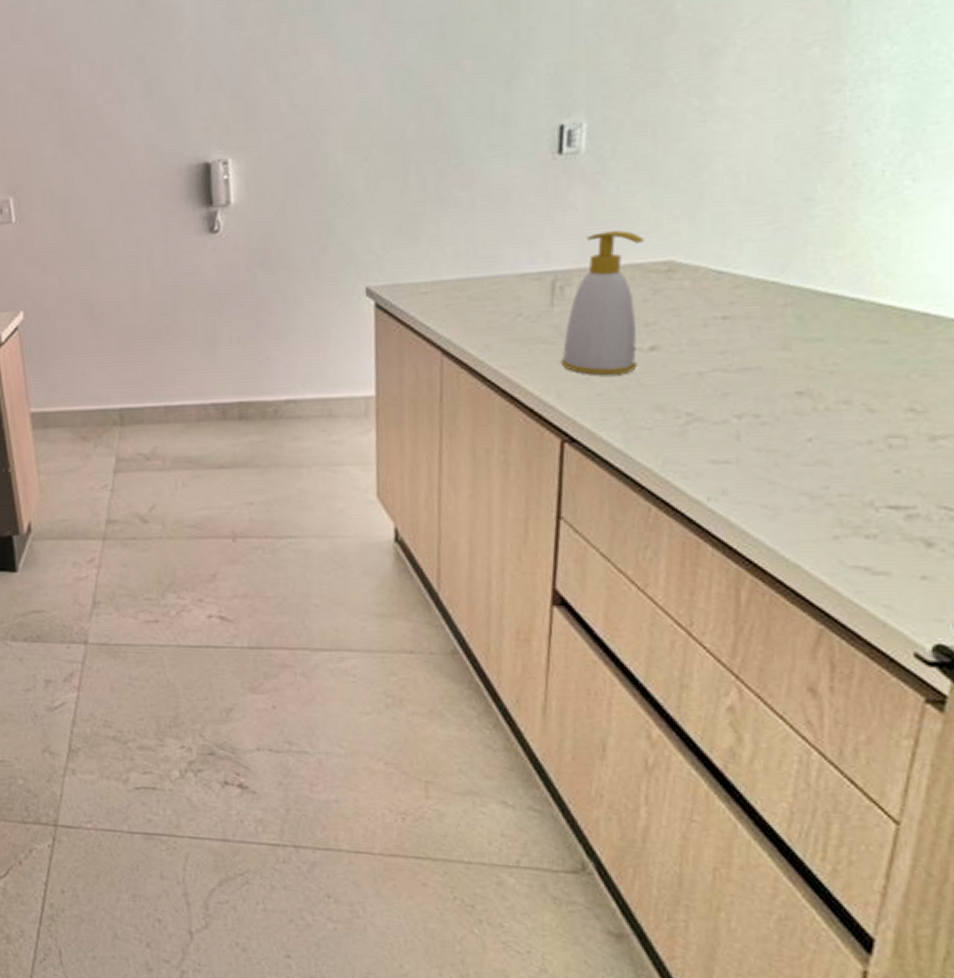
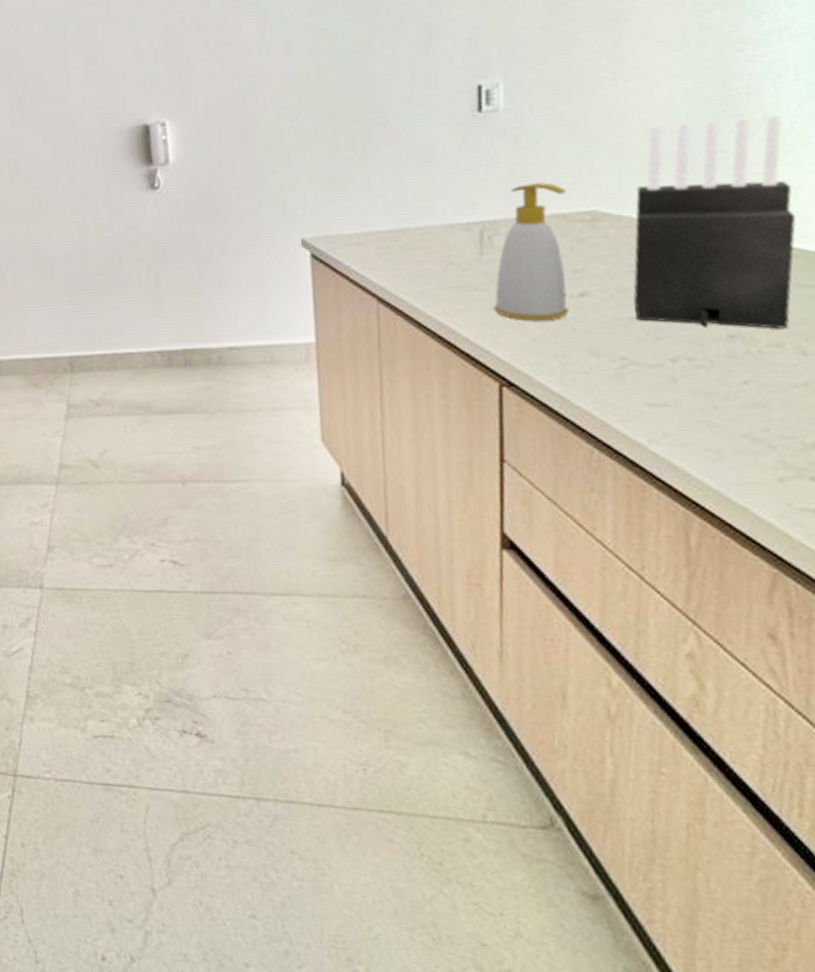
knife block: none [703,161,877,386] -> present [633,114,797,329]

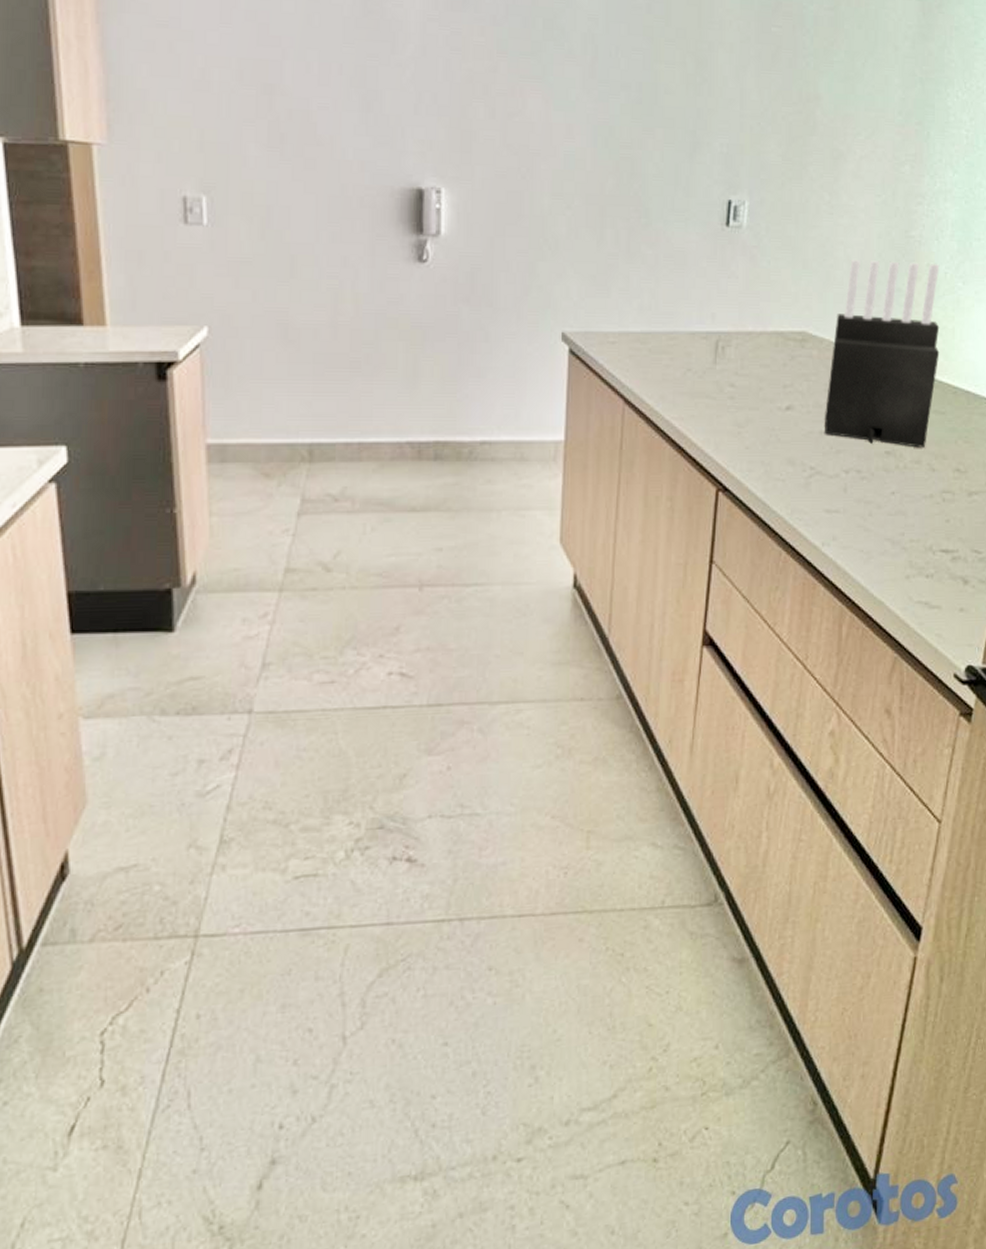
soap bottle: present [493,182,569,321] -> none [719,300,786,431]

